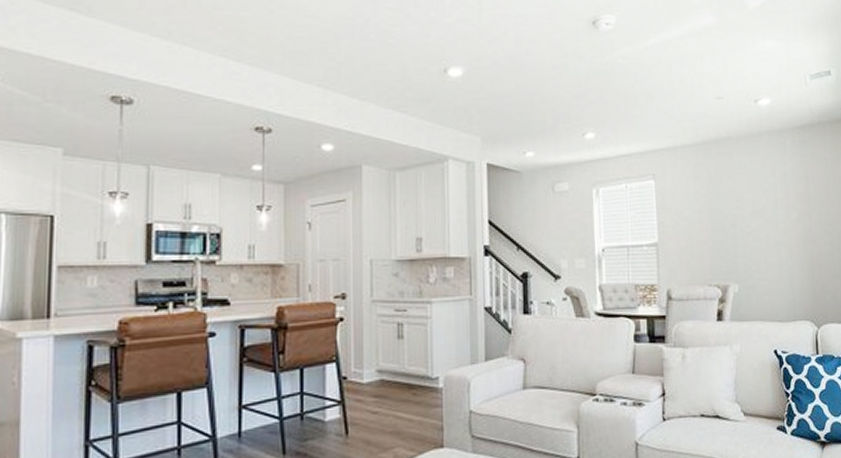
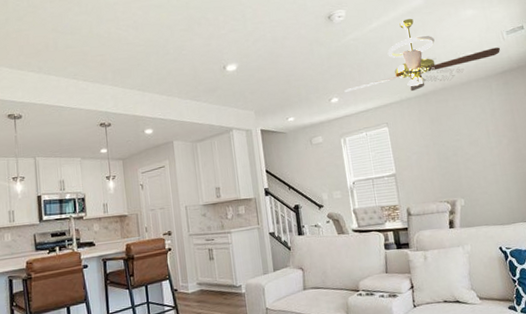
ceiling fan: none [604,40,802,137] -> present [344,18,501,92]

